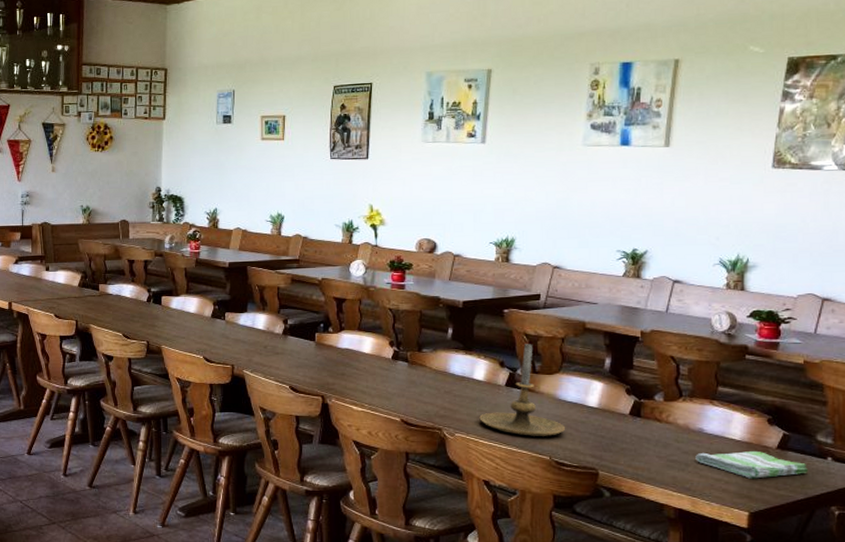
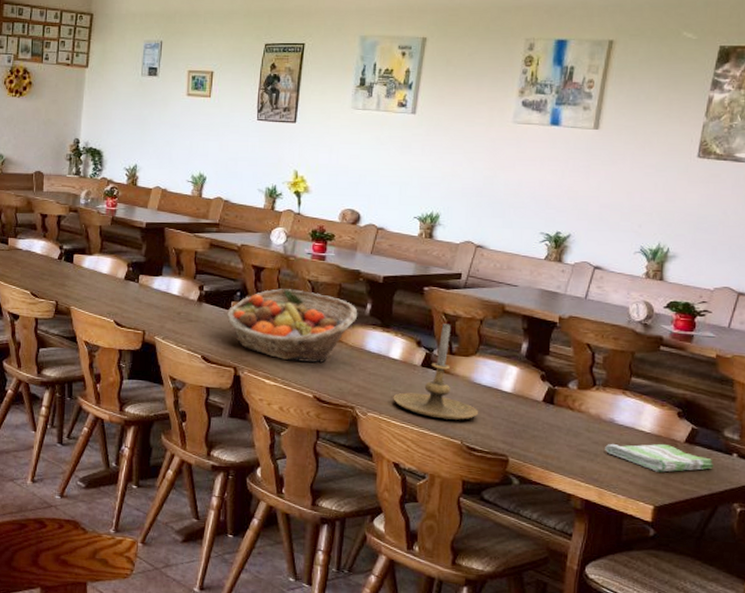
fruit basket: none [311,318,440,387] -> present [226,289,358,363]

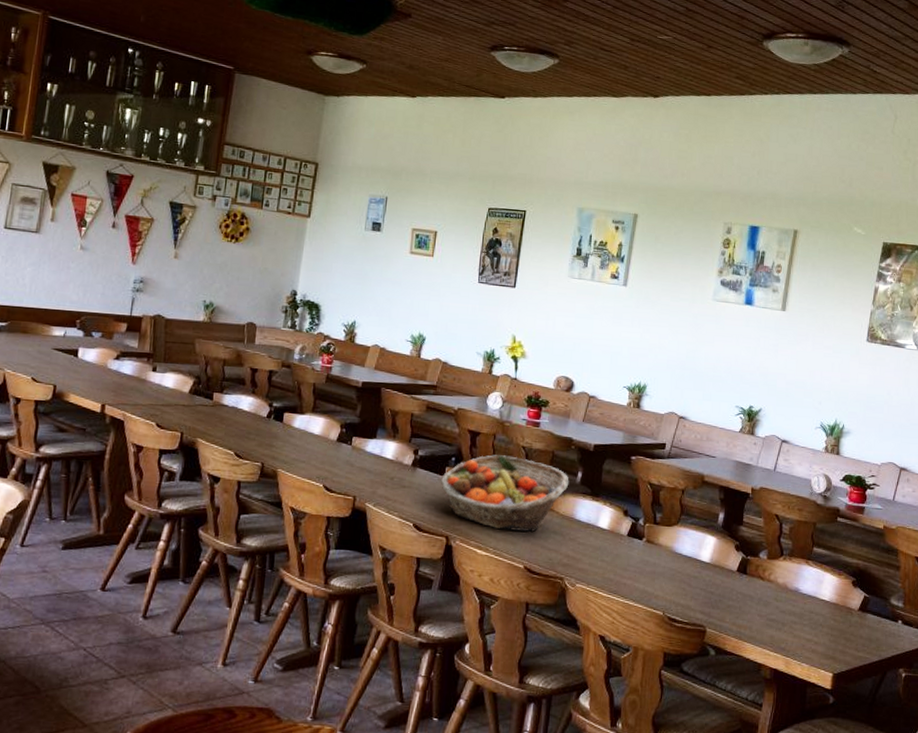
candle holder: present [393,324,478,420] -> none [600,493,679,591]
dish towel: present [605,443,714,472] -> none [791,611,883,640]

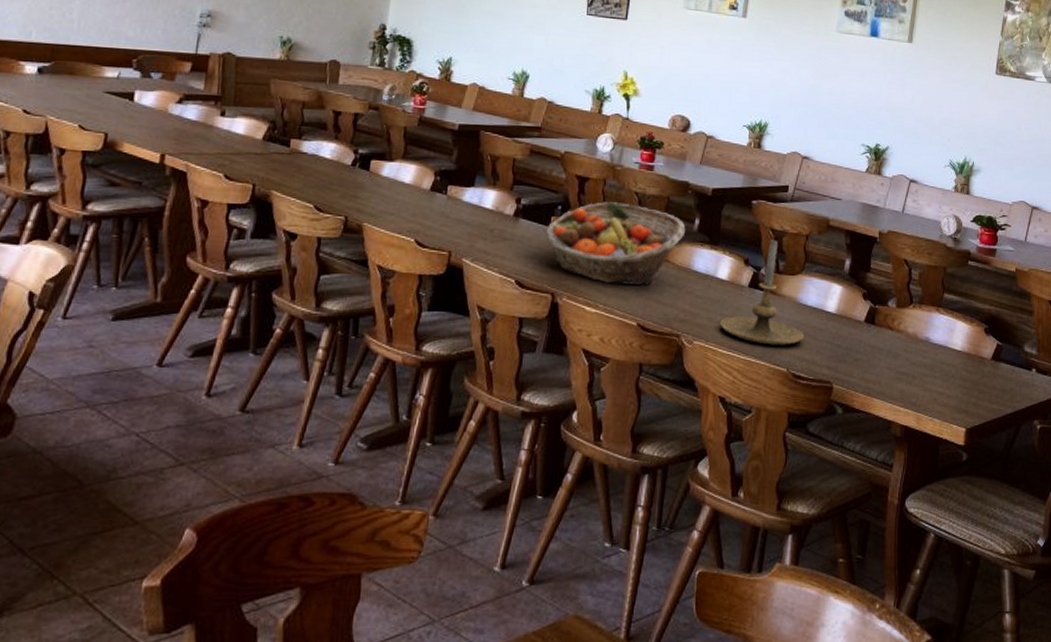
candle holder: none [600,493,679,591] -> present [720,240,804,345]

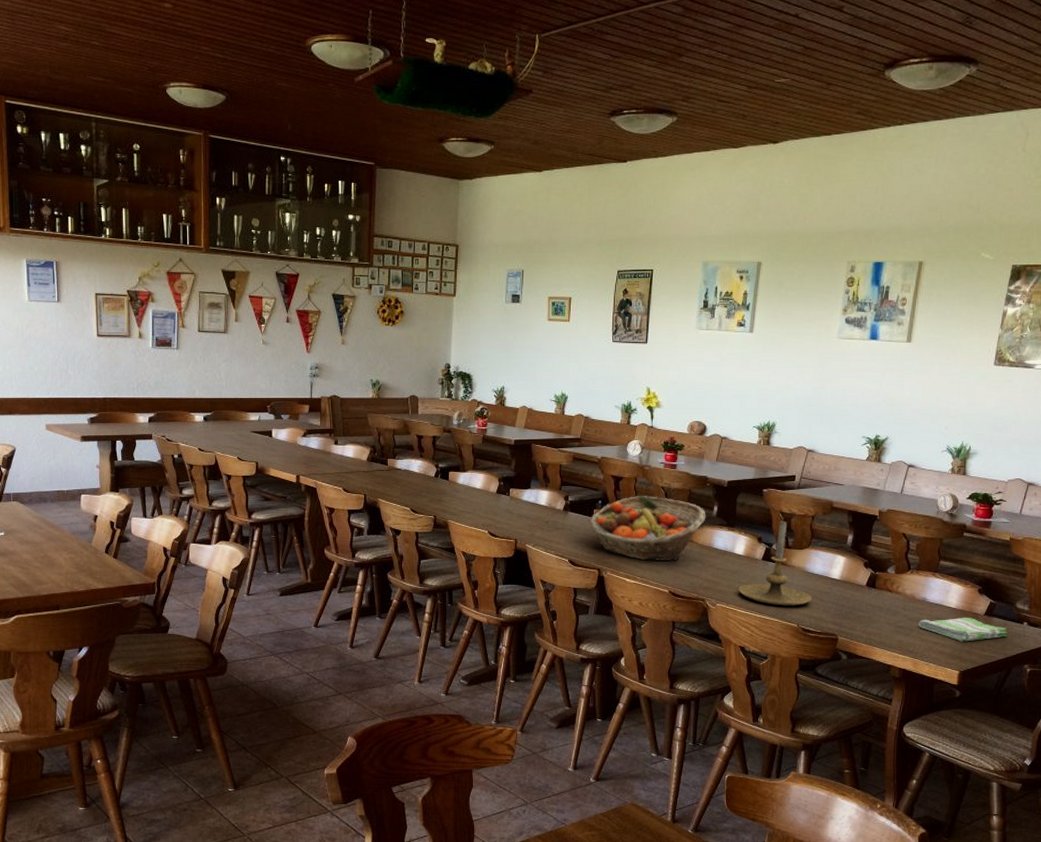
dish towel: none [922,361,1017,392] -> present [918,617,1009,642]

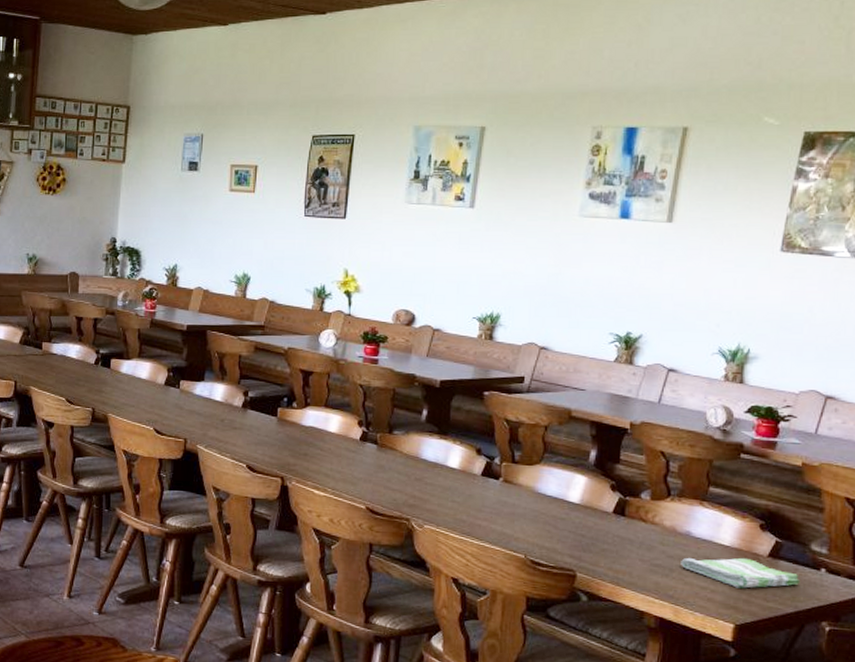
fruit basket: present [589,496,706,561] -> none [272,394,413,472]
candle holder: present [738,521,811,606] -> none [451,430,543,533]

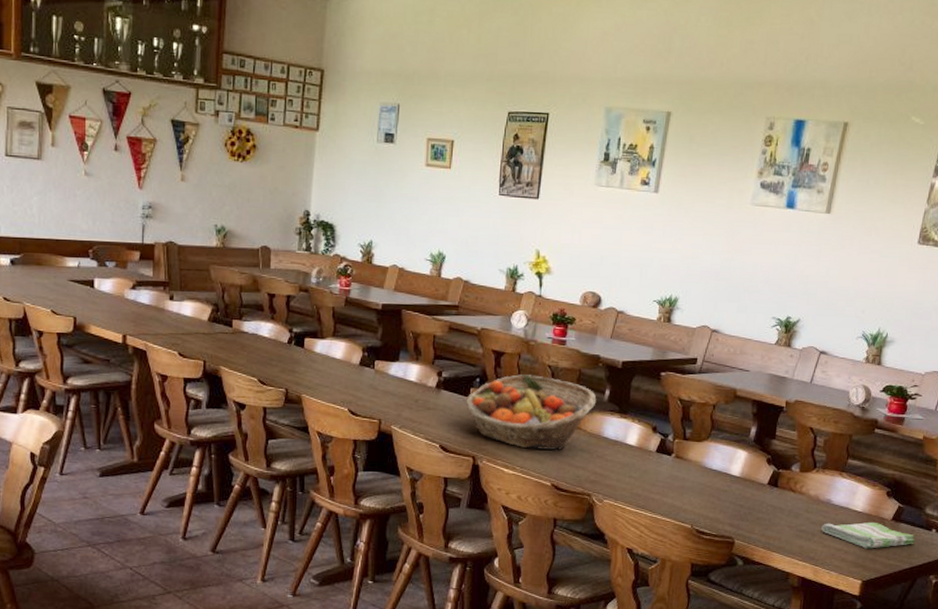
fruit basket: none [272,394,413,472] -> present [465,374,597,450]

